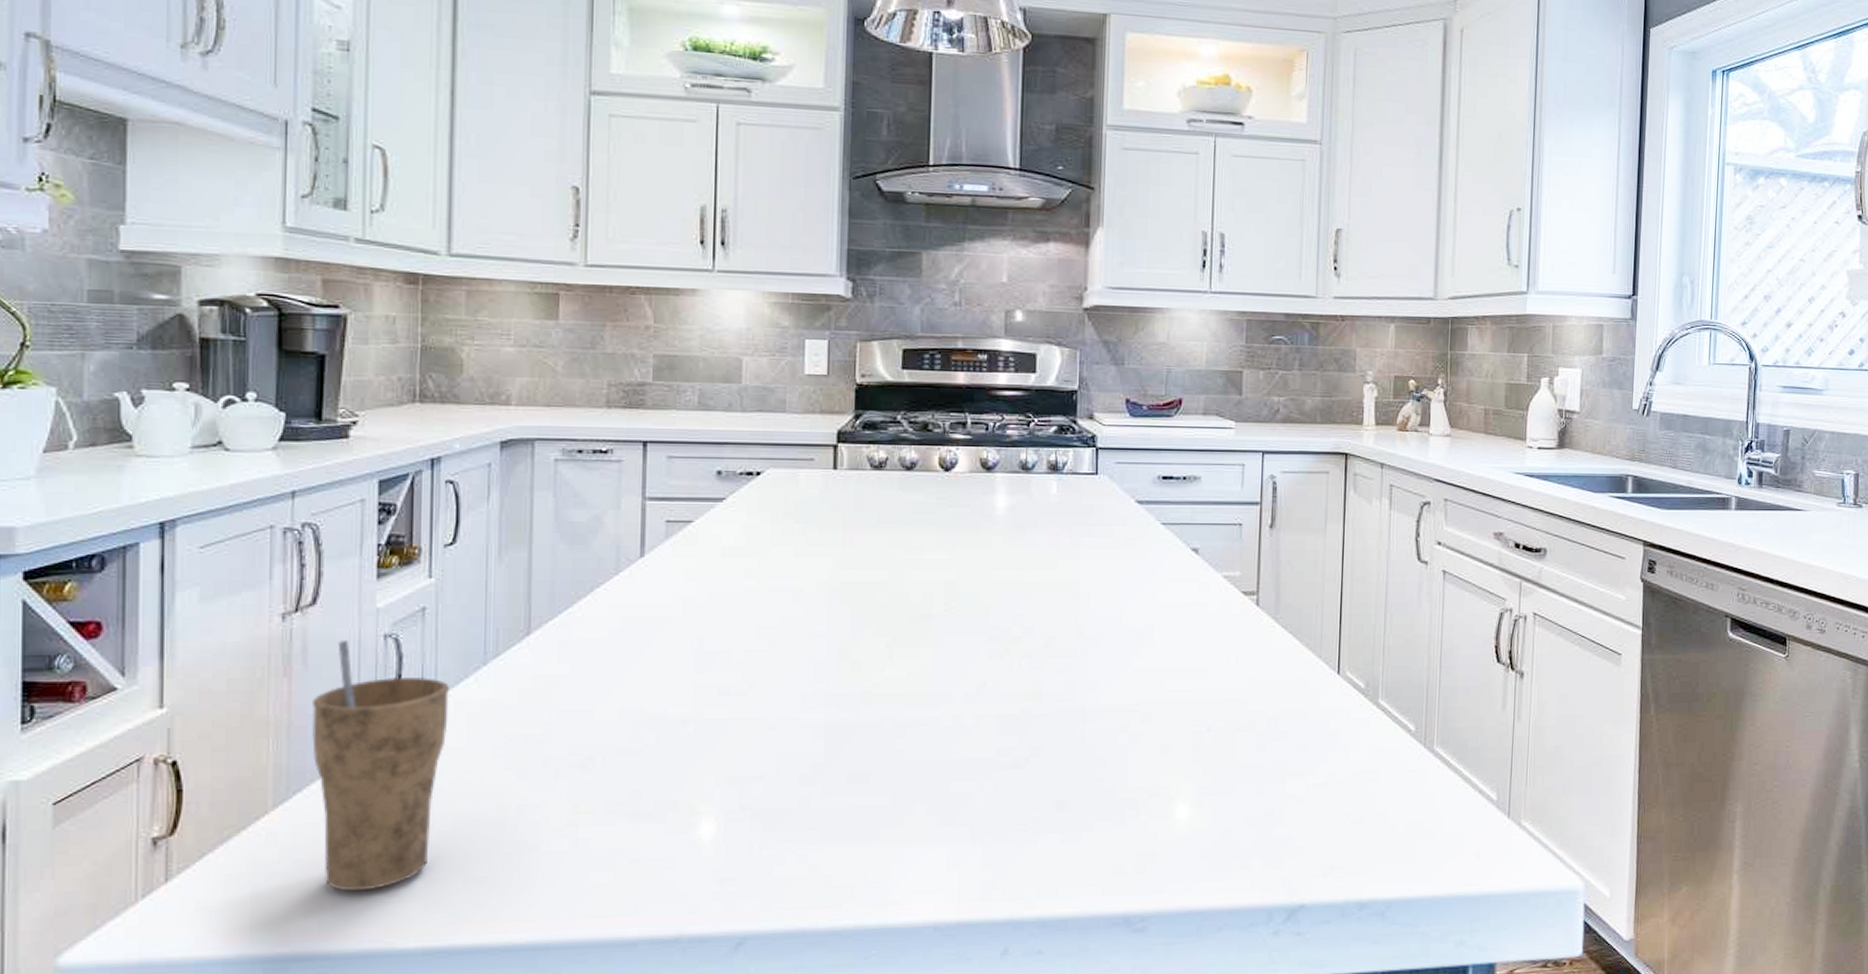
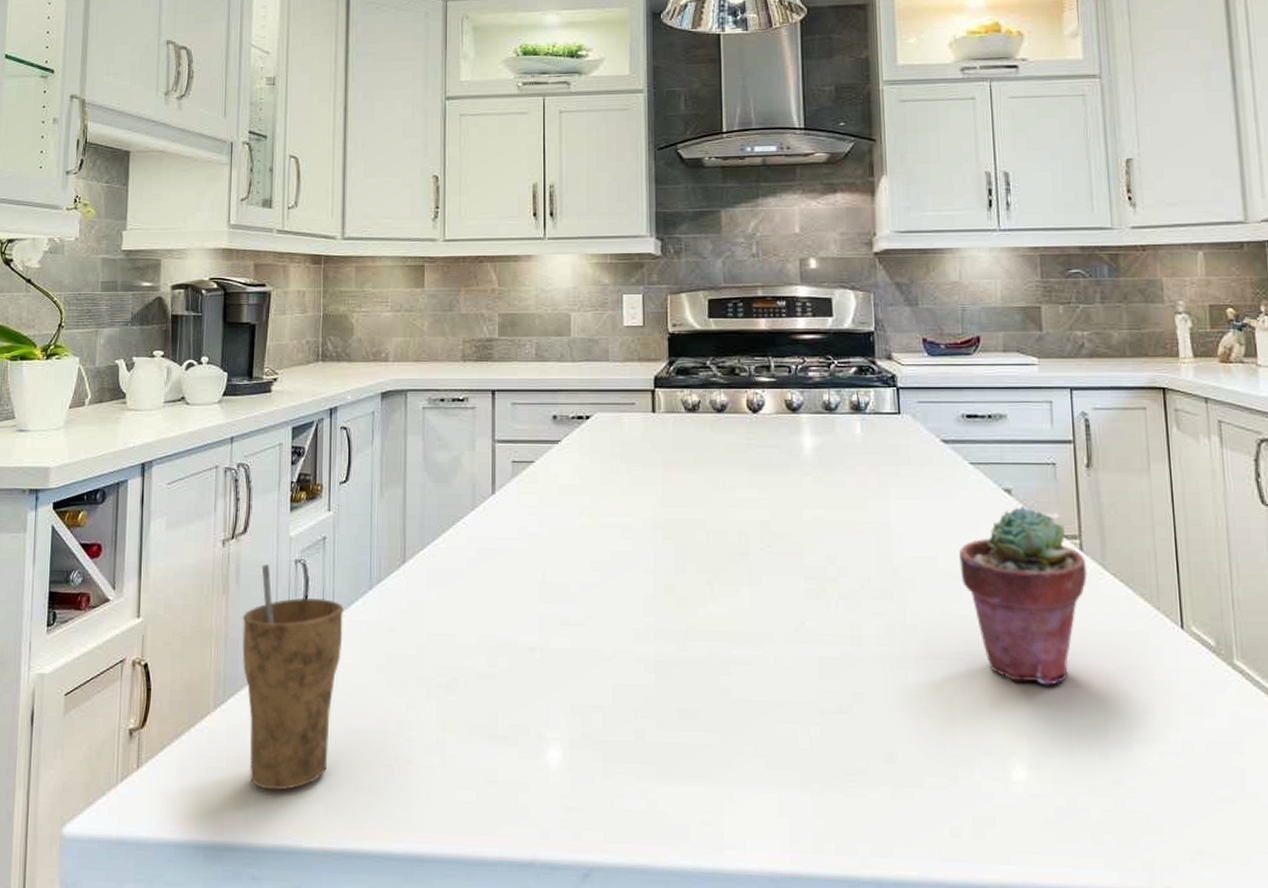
potted succulent: none [1143,564,1261,731] -> present [959,505,1087,686]

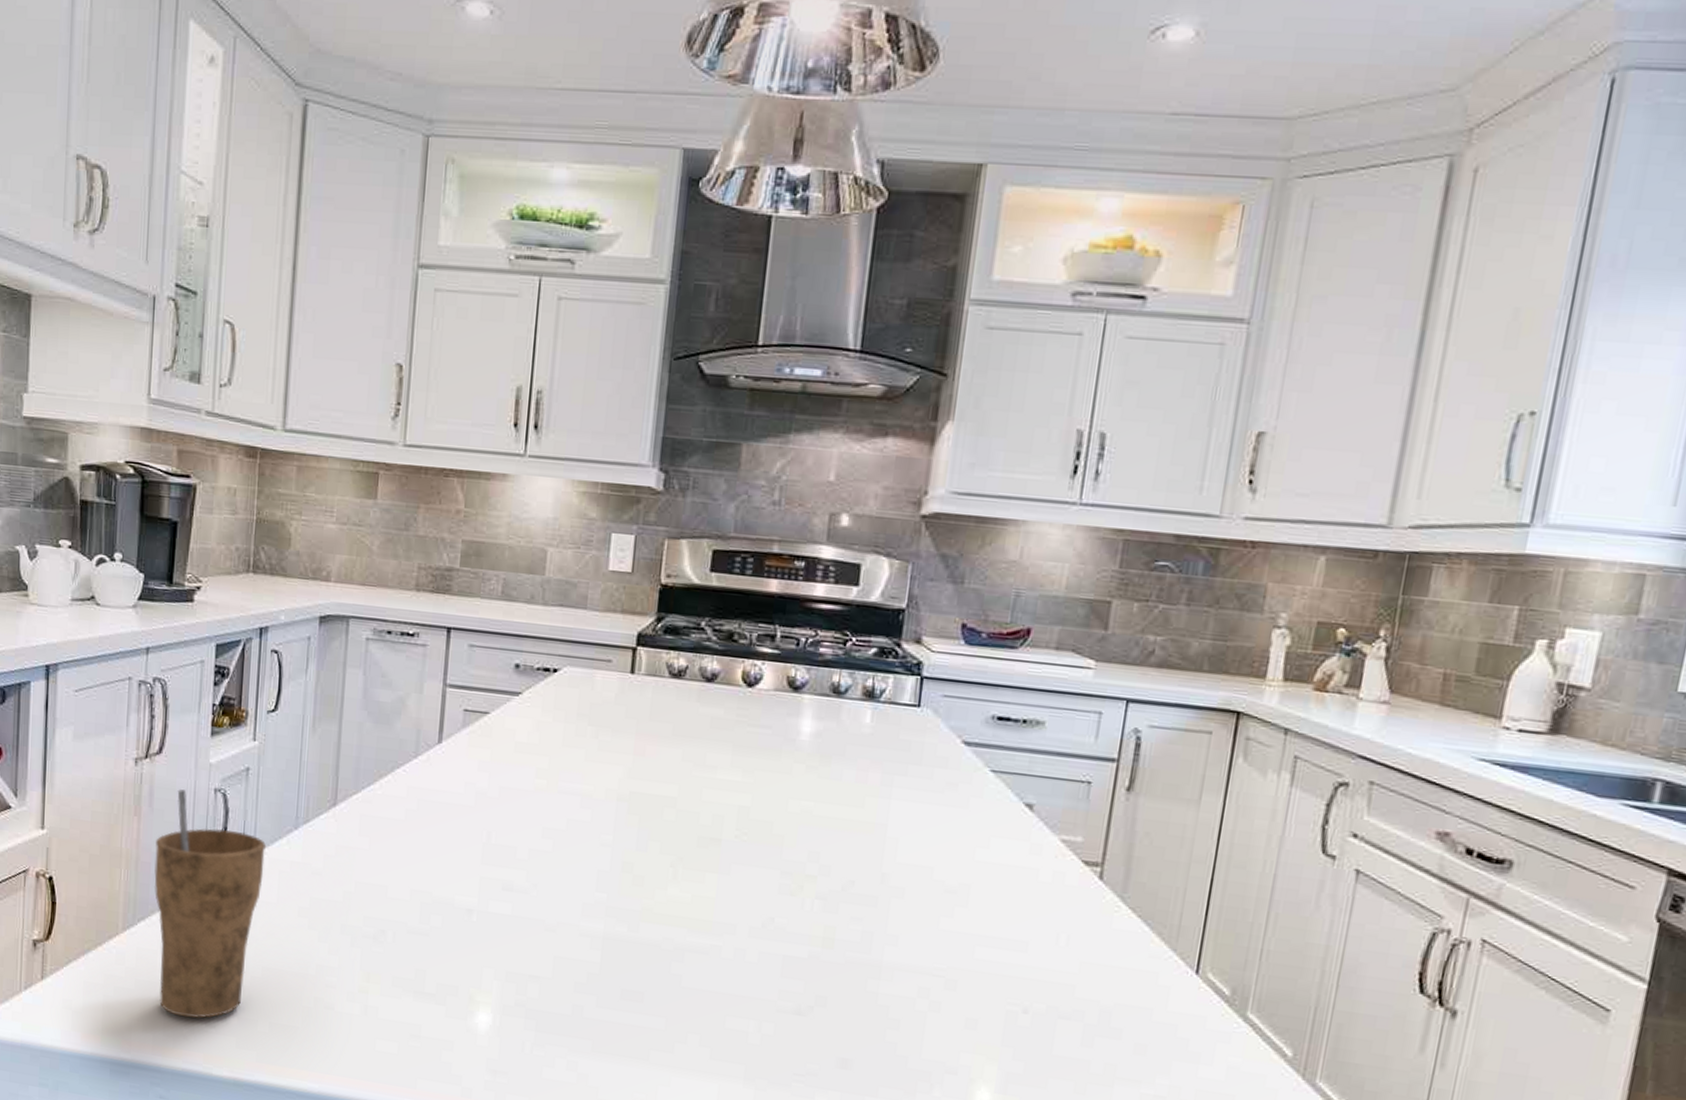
potted succulent: present [959,505,1087,686] -> none [957,823,1103,1014]

